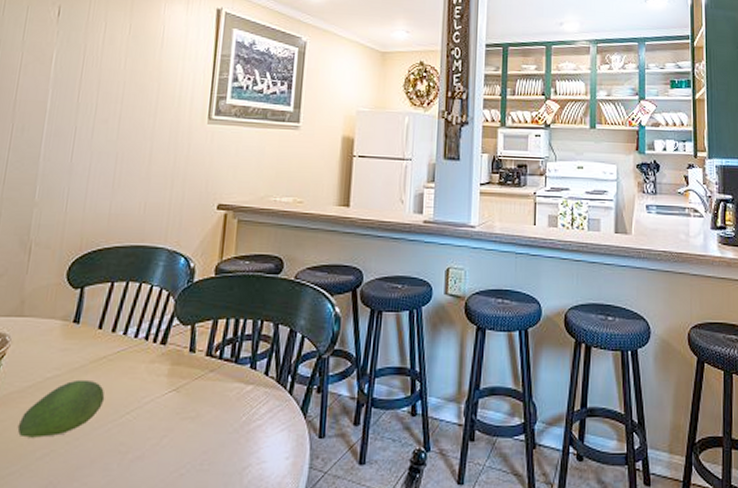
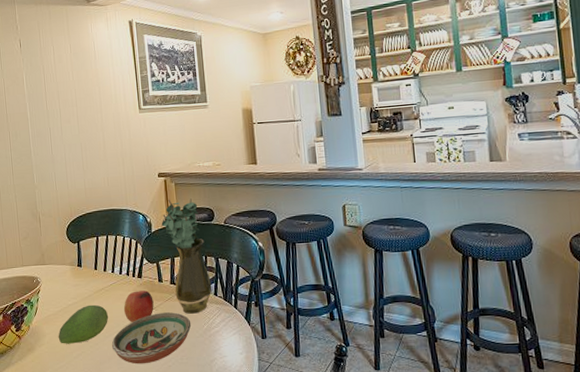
decorative bowl: none [99,396,225,471] -> present [111,312,192,364]
fruit: none [129,363,177,408] -> present [123,290,154,322]
vase: none [208,239,264,399] -> present [161,198,212,314]

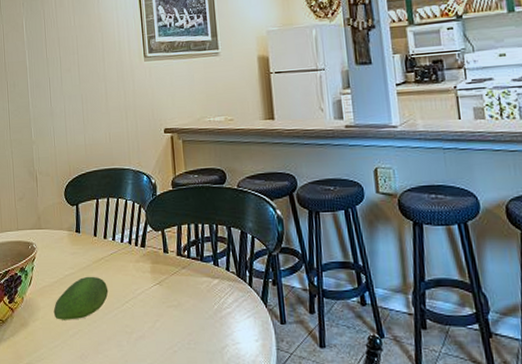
decorative bowl: present [111,312,192,364] -> none [111,288,200,348]
fruit: present [123,290,154,322] -> none [124,262,159,298]
vase: present [161,198,212,314] -> none [167,158,224,291]

